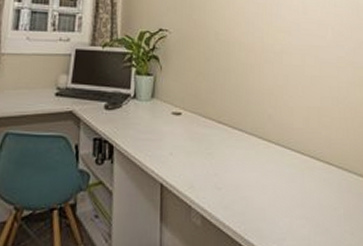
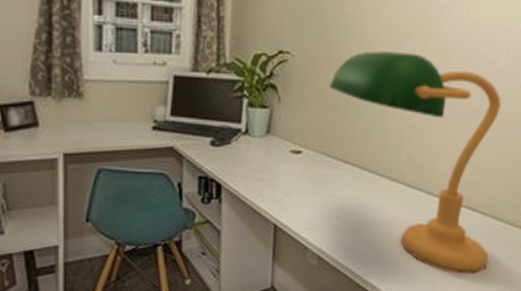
desk lamp: none [201,29,352,230] -> present [330,51,501,274]

